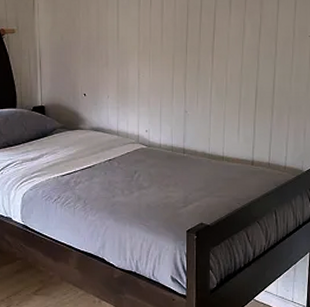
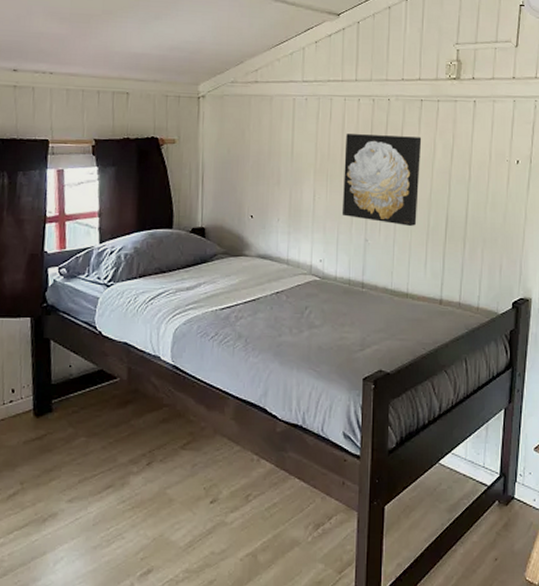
wall art: none [163,18,233,99] -> present [341,134,422,227]

